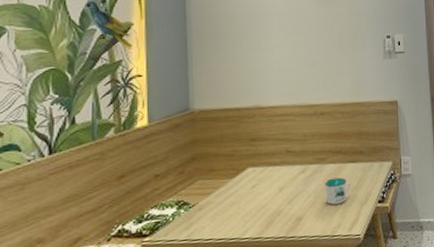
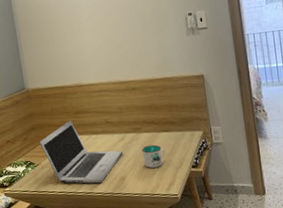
laptop: none [200,148,303,228] -> present [39,120,123,184]

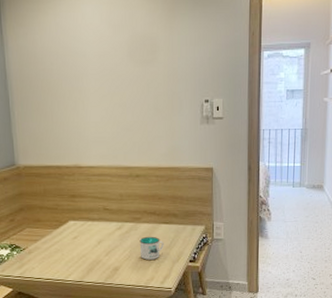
laptop: present [39,120,123,184] -> none [28,203,120,272]

